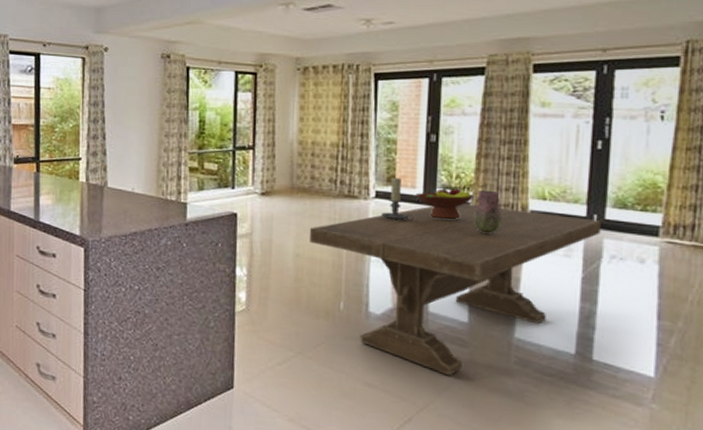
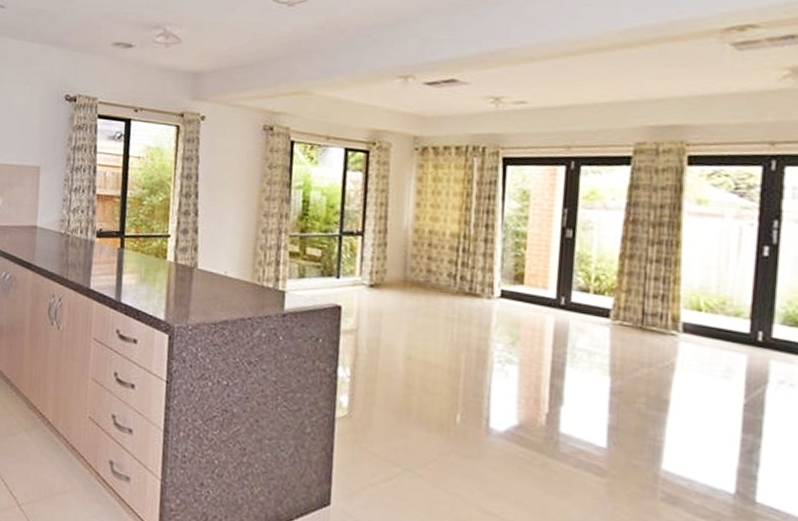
dining table: present [309,203,601,376] -> none [422,310,767,509]
candle holder: present [381,177,414,222] -> none [506,275,545,327]
fruit bowl: present [415,186,475,220] -> none [547,289,617,328]
vase: present [473,189,502,235] -> none [614,295,649,348]

